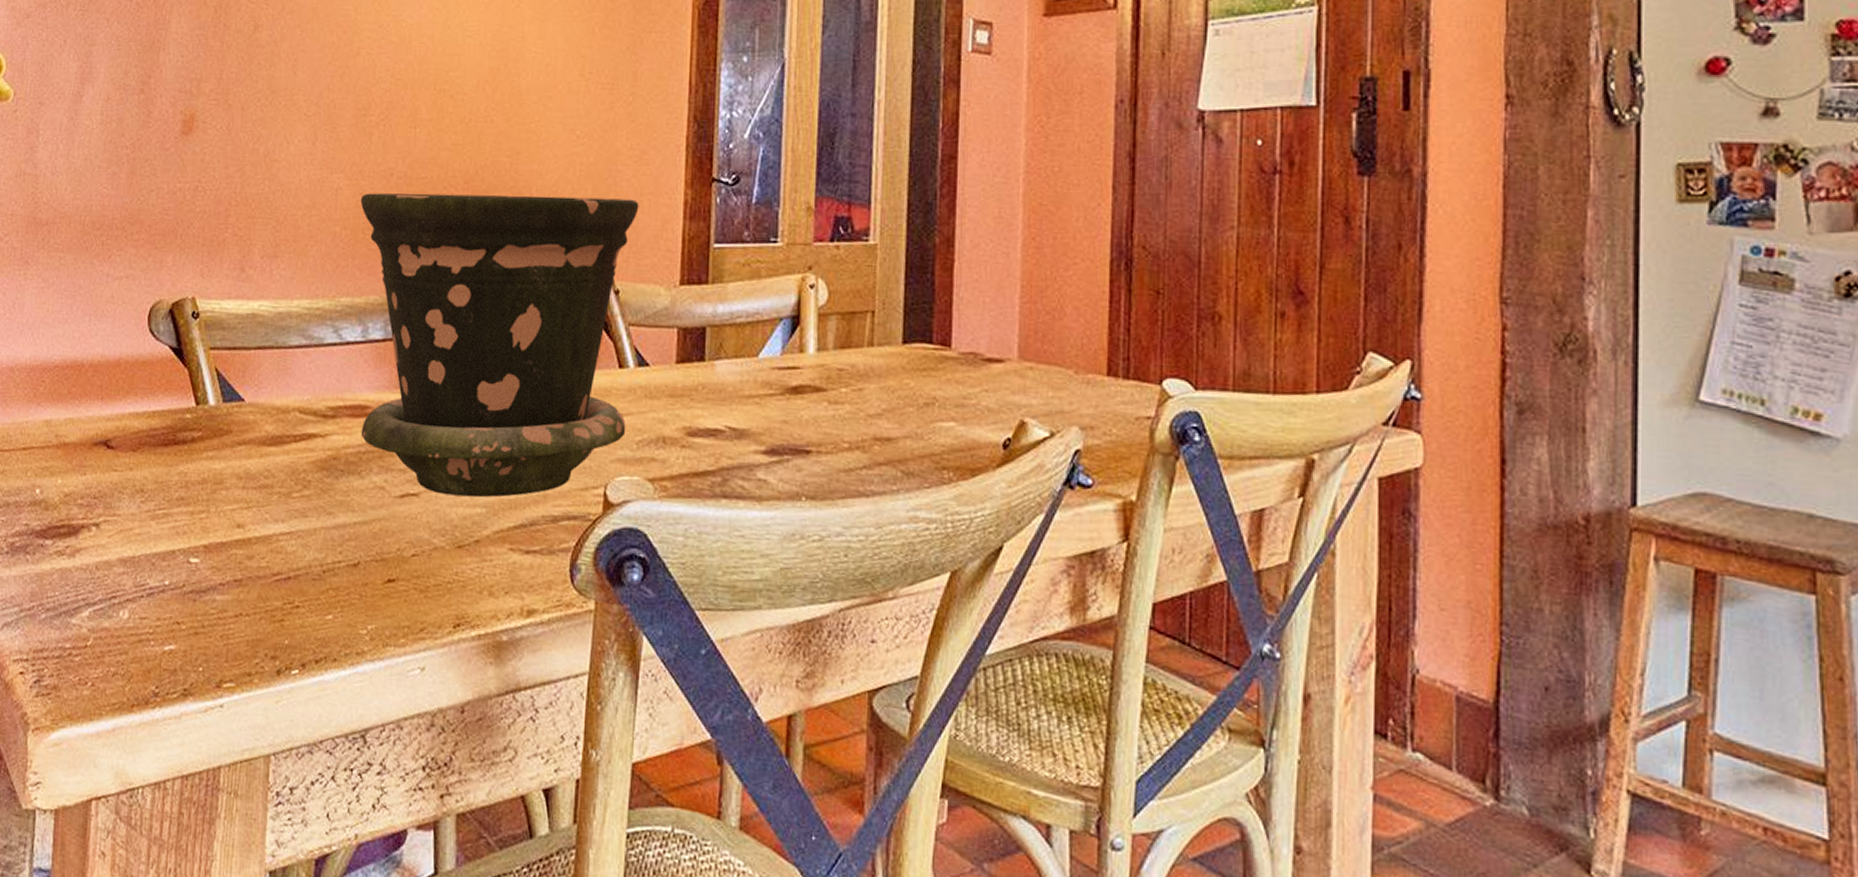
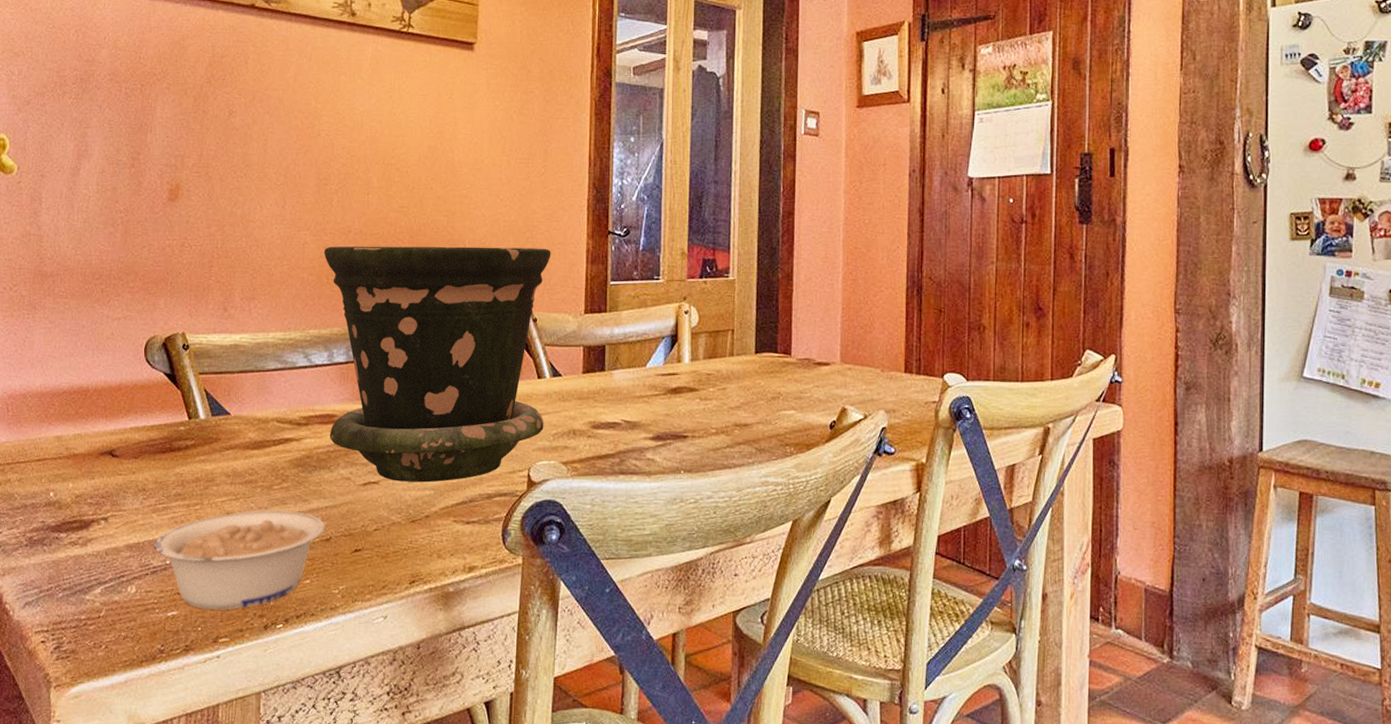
legume: none [152,523,353,648] -> present [155,509,325,610]

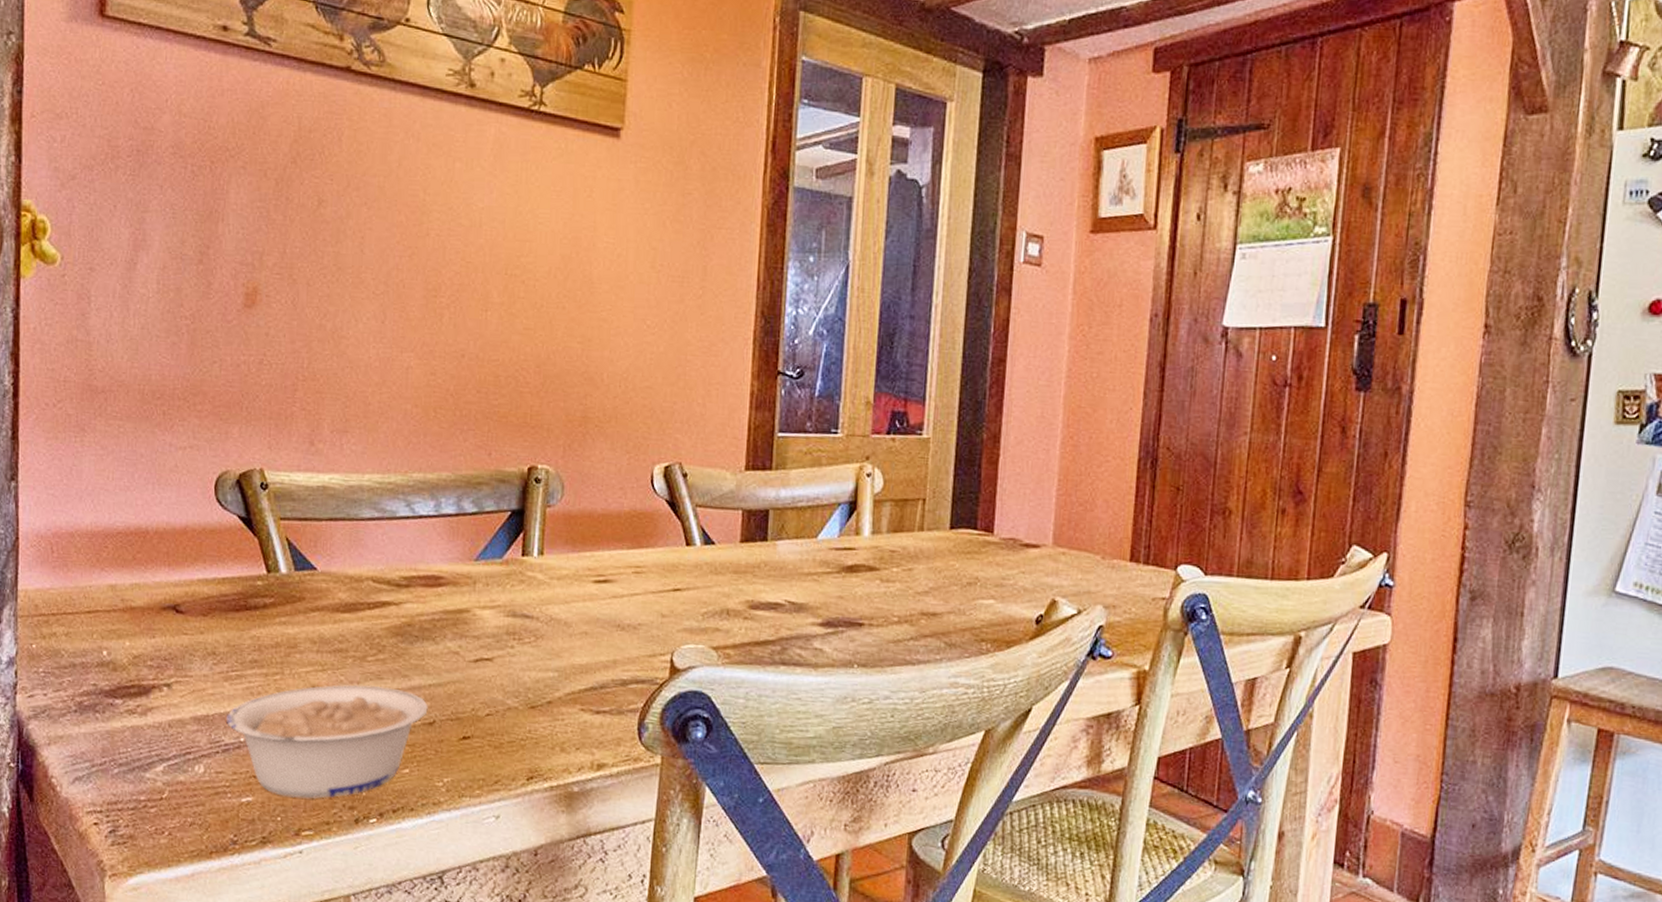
flower pot: present [324,246,551,483] -> none [431,373,708,663]

